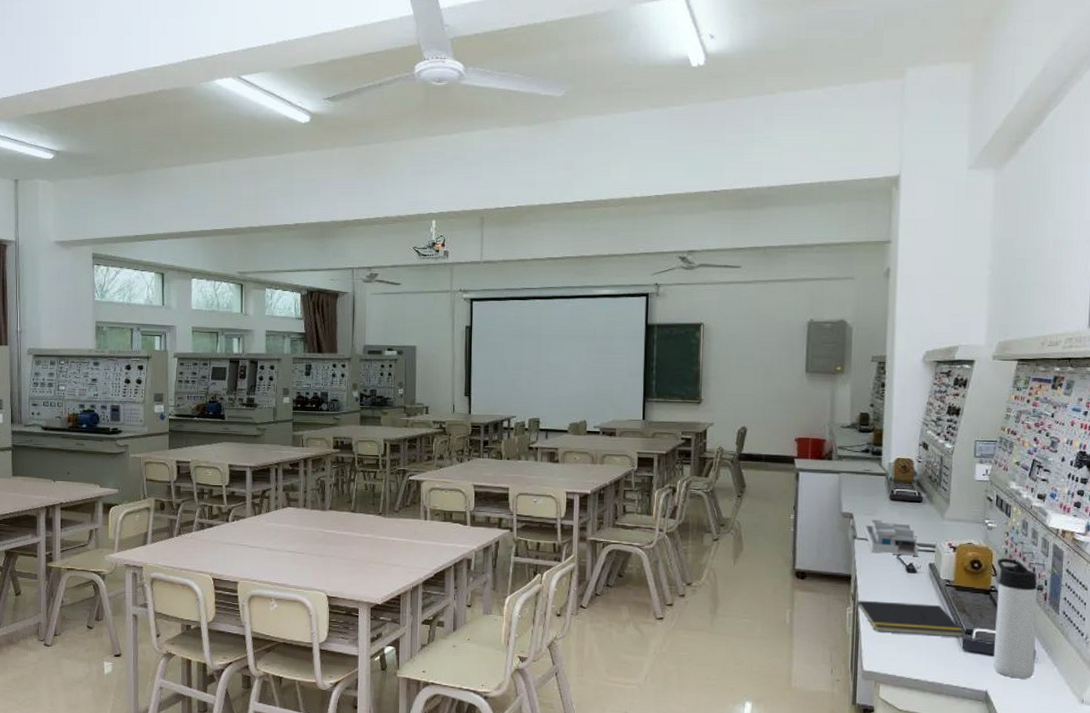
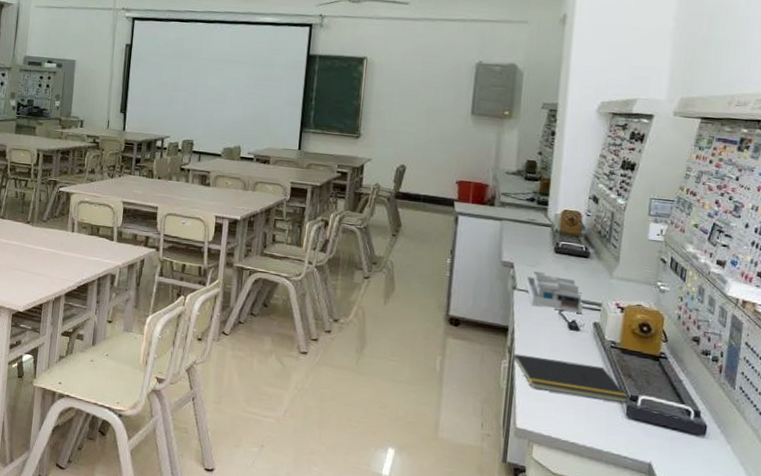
thermos bottle: present [993,558,1038,679] -> none [658,324,713,455]

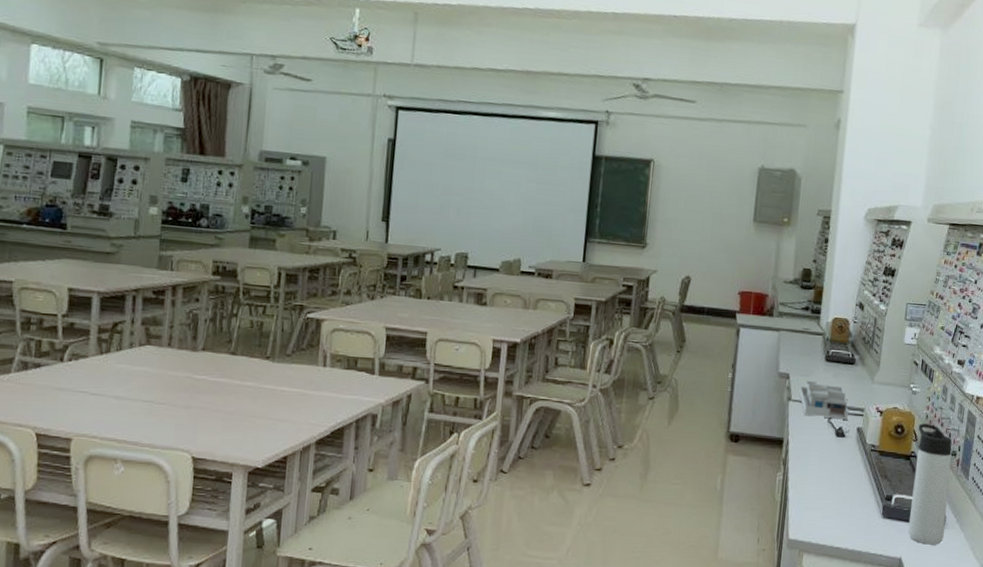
notepad: present [510,353,629,403] -> none [784,465,885,503]
thermos bottle: none [658,324,713,455] -> present [908,423,953,545]

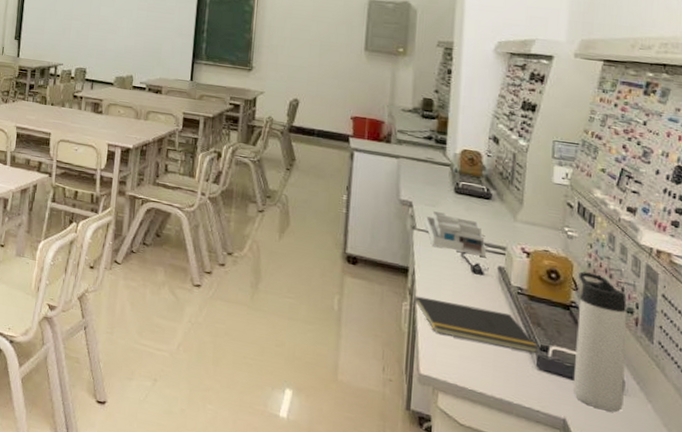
notepad: none [784,465,885,503] -> present [412,295,539,353]

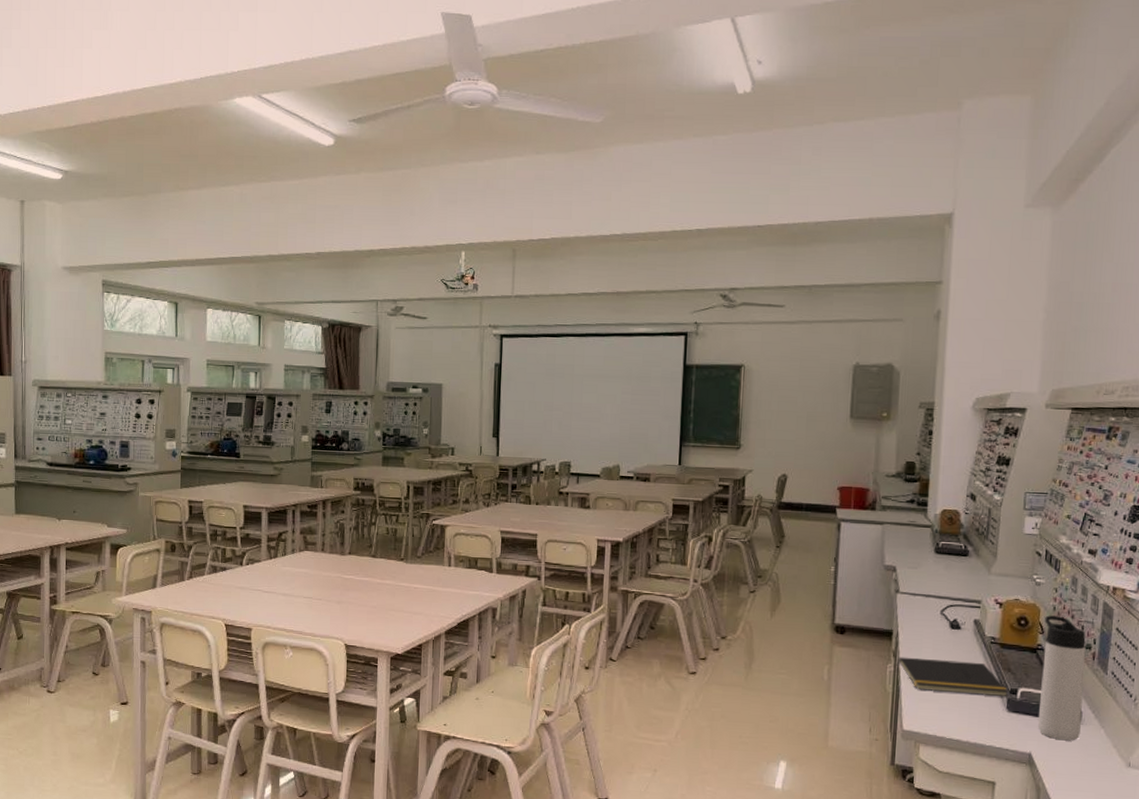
desk organizer: present [425,211,486,257] -> none [907,573,963,612]

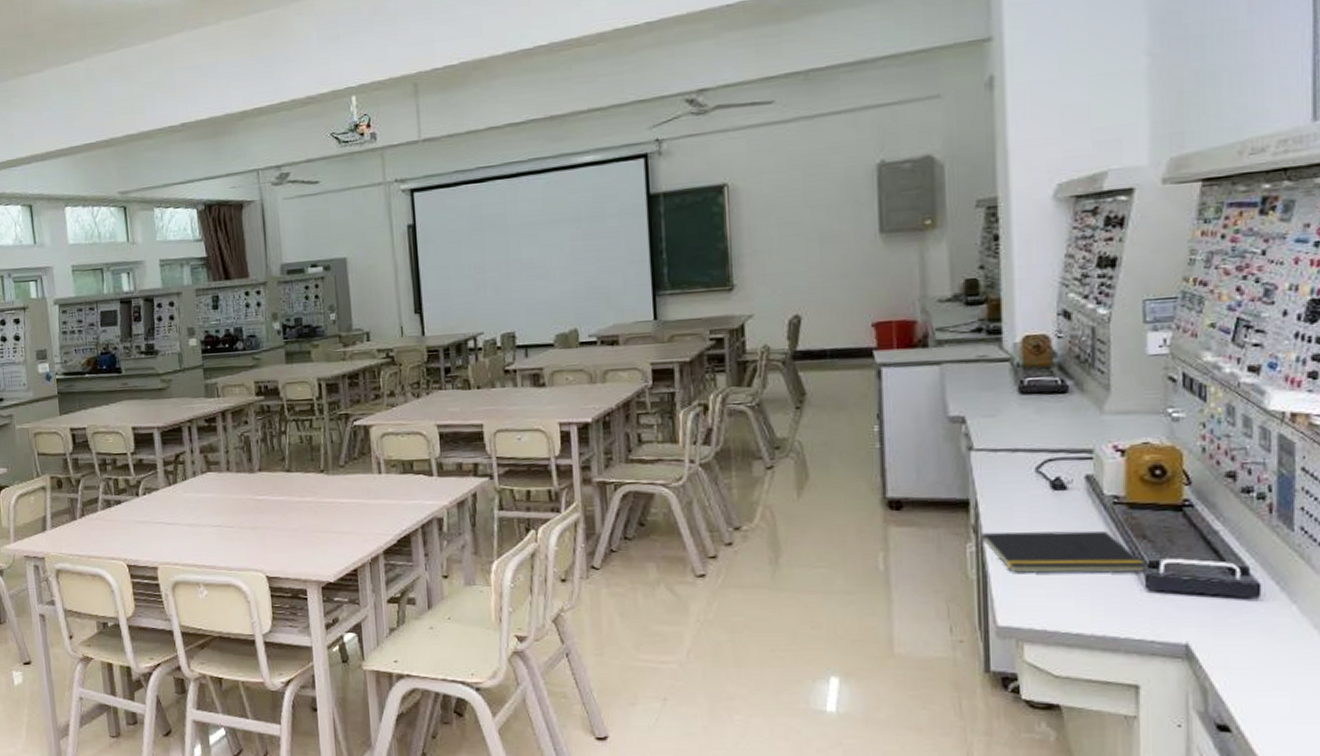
thermos bottle: present [1037,615,1086,741] -> none [1190,459,1260,624]

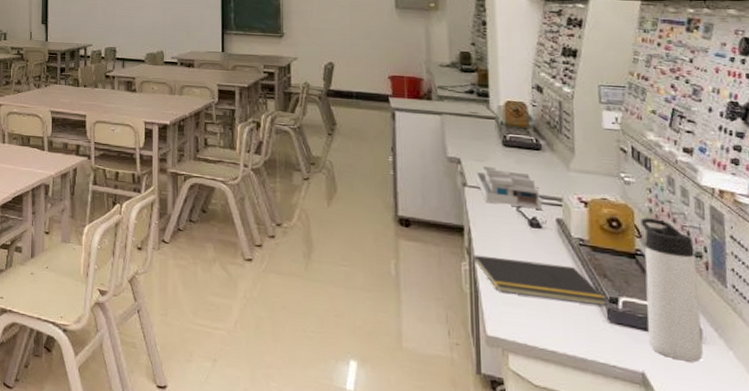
desk organizer: none [984,422,1067,468] -> present [475,166,542,210]
thermos bottle: none [1190,459,1260,624] -> present [640,217,703,362]

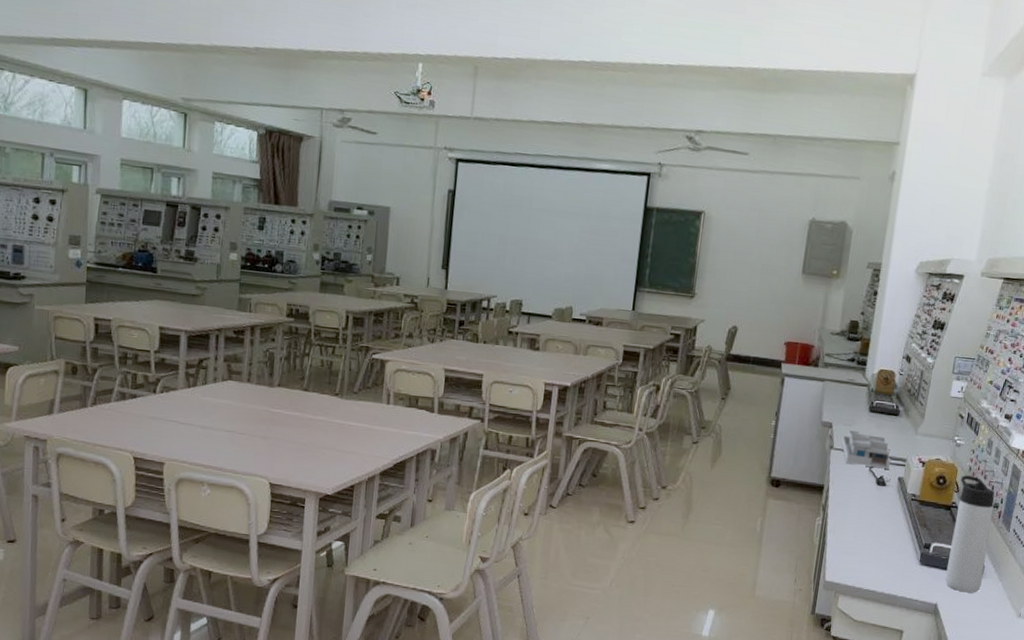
notepad: present [472,254,608,306] -> none [823,511,923,551]

